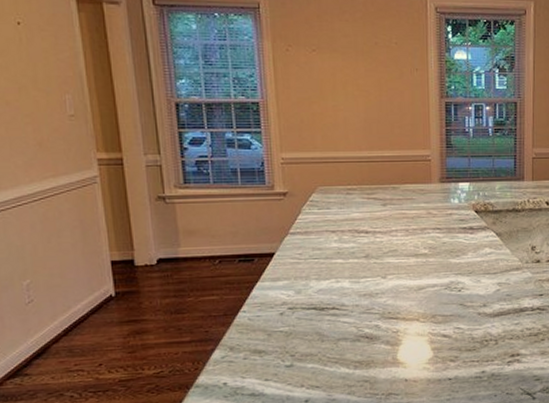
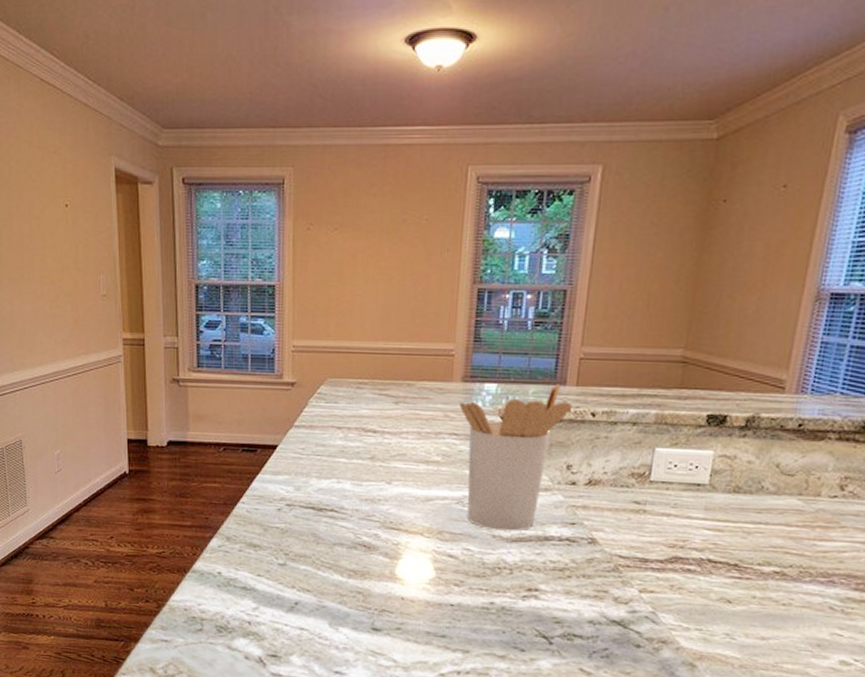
utensil holder: none [440,179,531,308] -> present [460,383,573,531]

